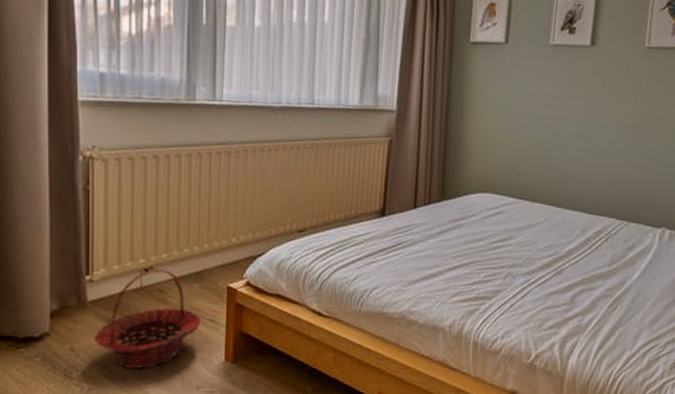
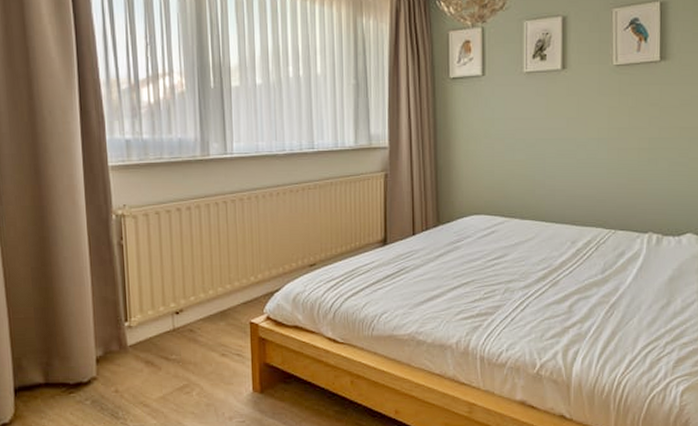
basket: present [94,269,202,370] -> none [135,311,230,406]

